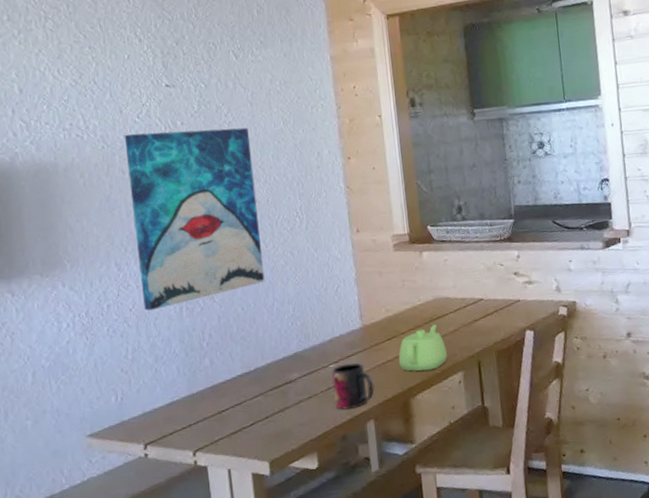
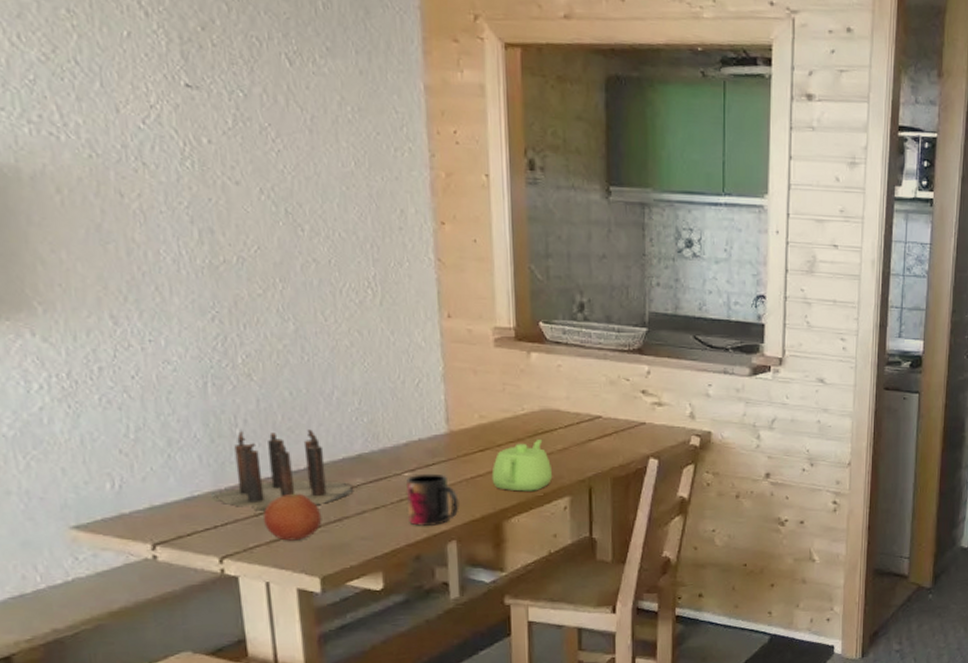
wall art: present [124,127,265,311] -> none [122,143,323,381]
candle: none [188,336,293,408] -> present [213,429,354,510]
fruit: none [224,390,269,433] -> present [262,493,322,541]

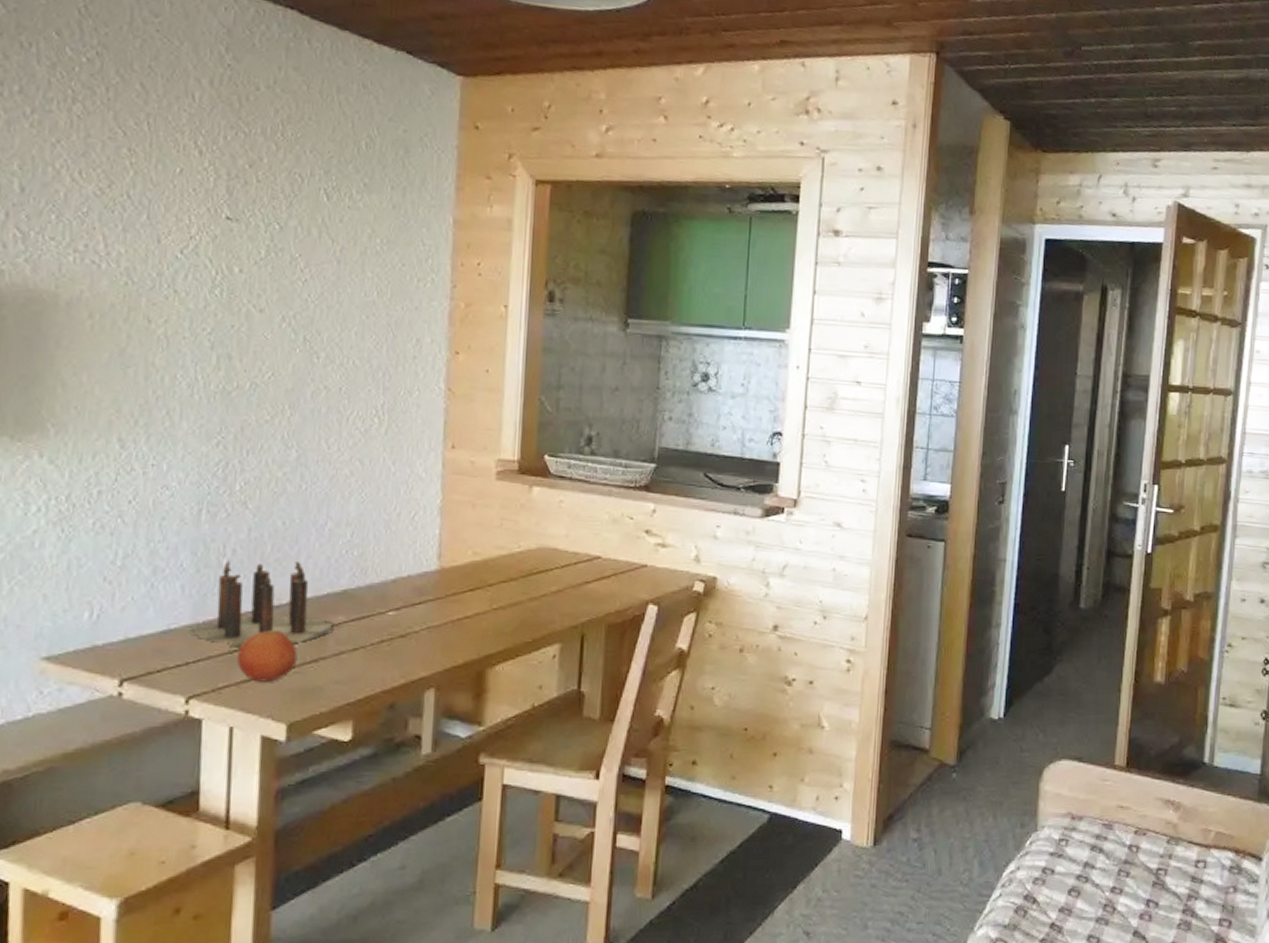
mug: present [405,473,460,527] -> none [386,613,443,672]
teapot: present [491,440,553,492] -> none [479,580,544,637]

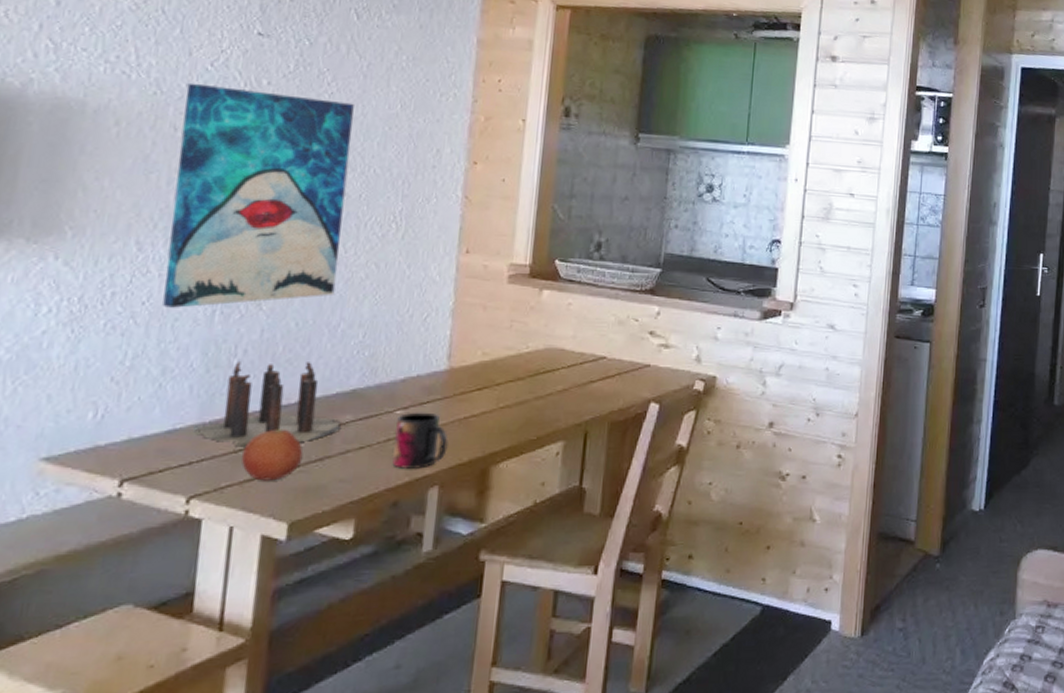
wall art: none [149,272,329,507] -> present [162,83,354,308]
mug: none [386,613,443,672] -> present [391,412,449,470]

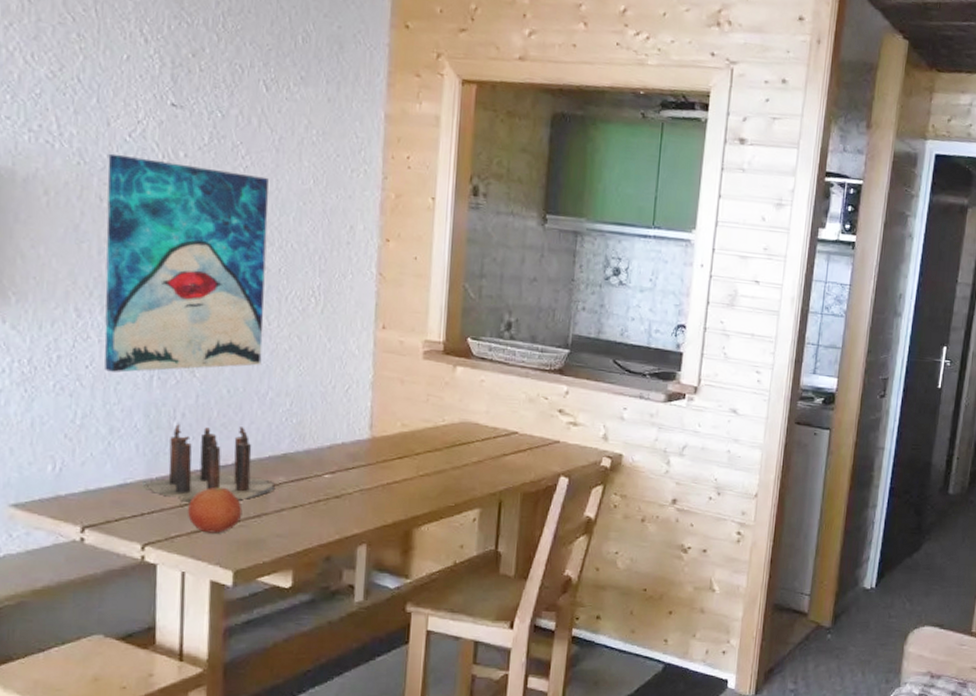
mug: present [391,412,449,470] -> none [322,476,374,529]

